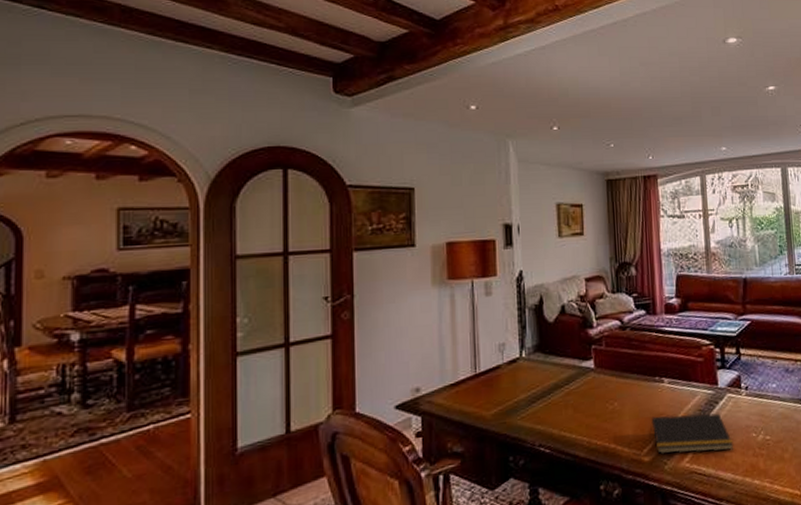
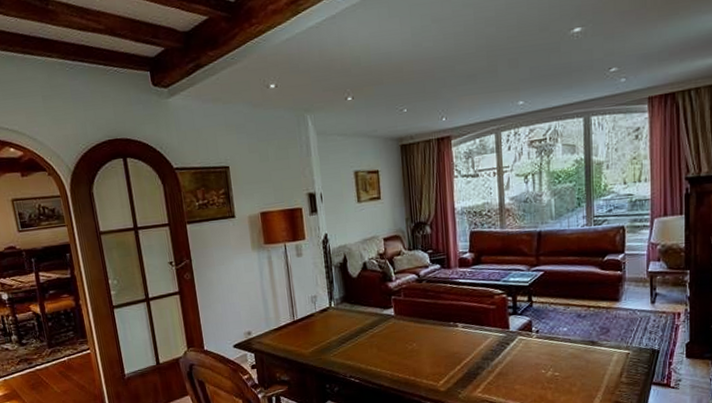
notepad: present [650,413,734,455] -> none [445,353,523,386]

